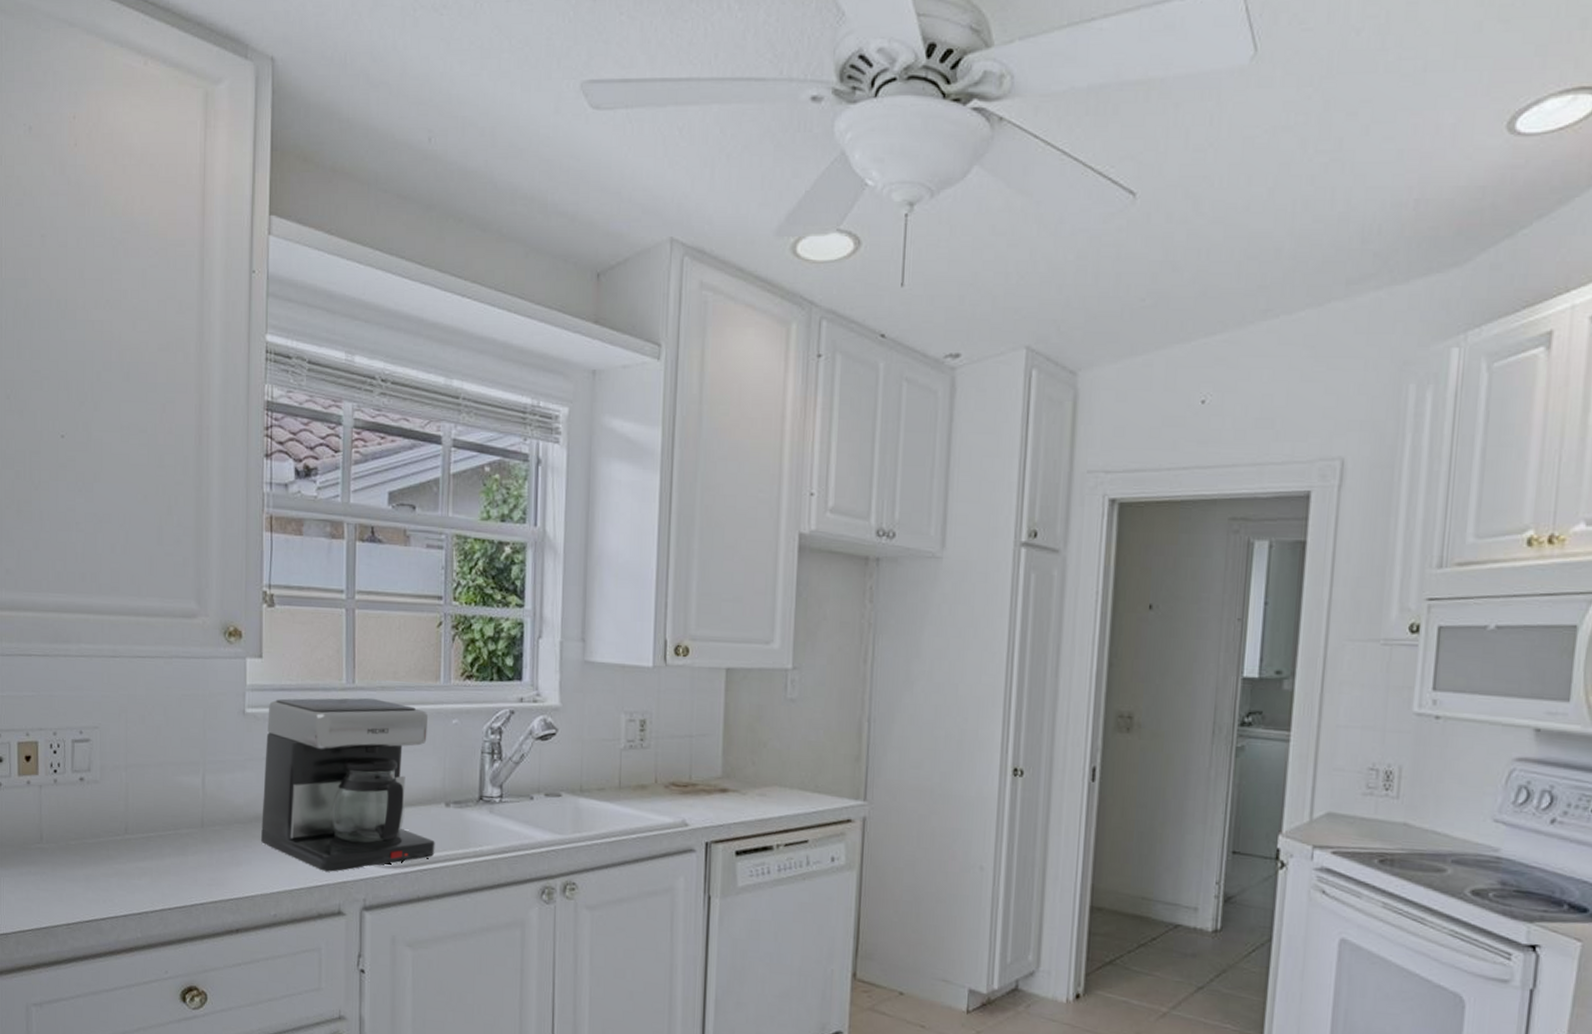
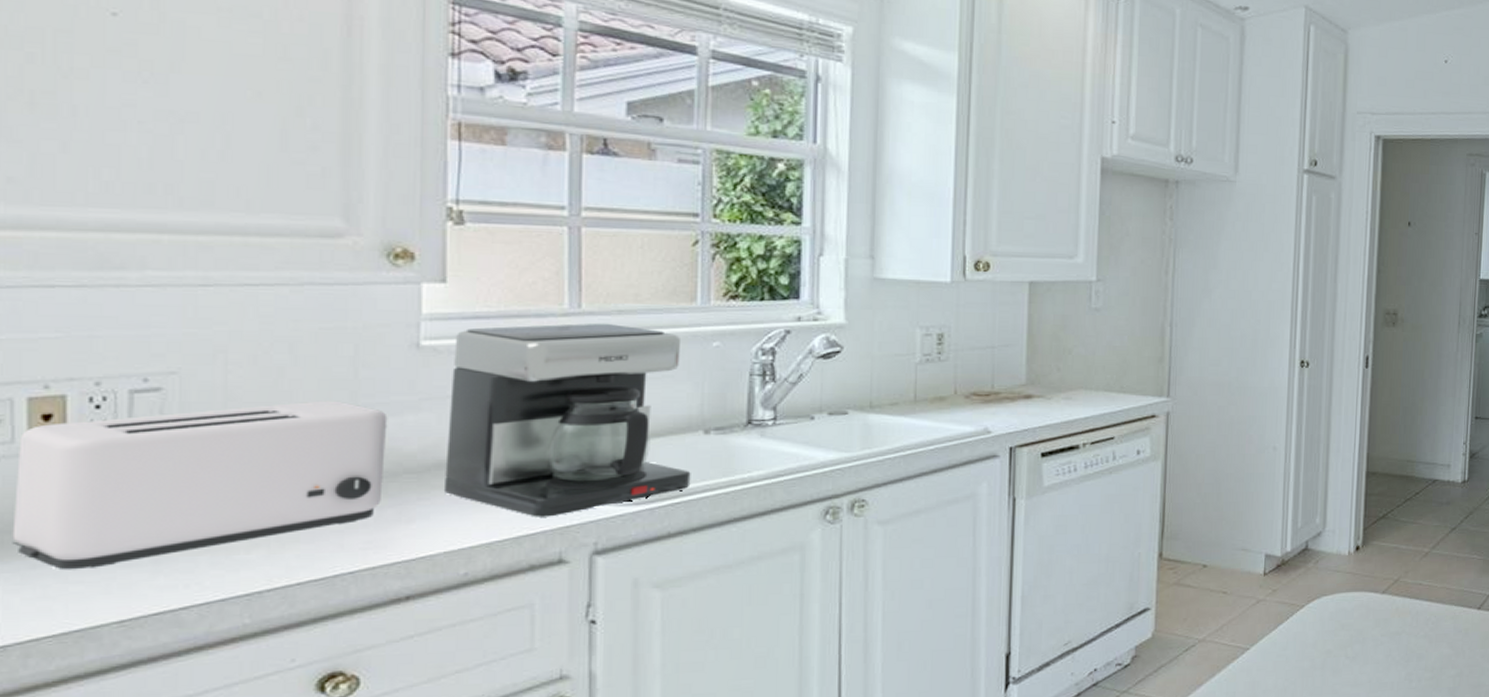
toaster: none [10,756,225,880] -> present [12,400,388,571]

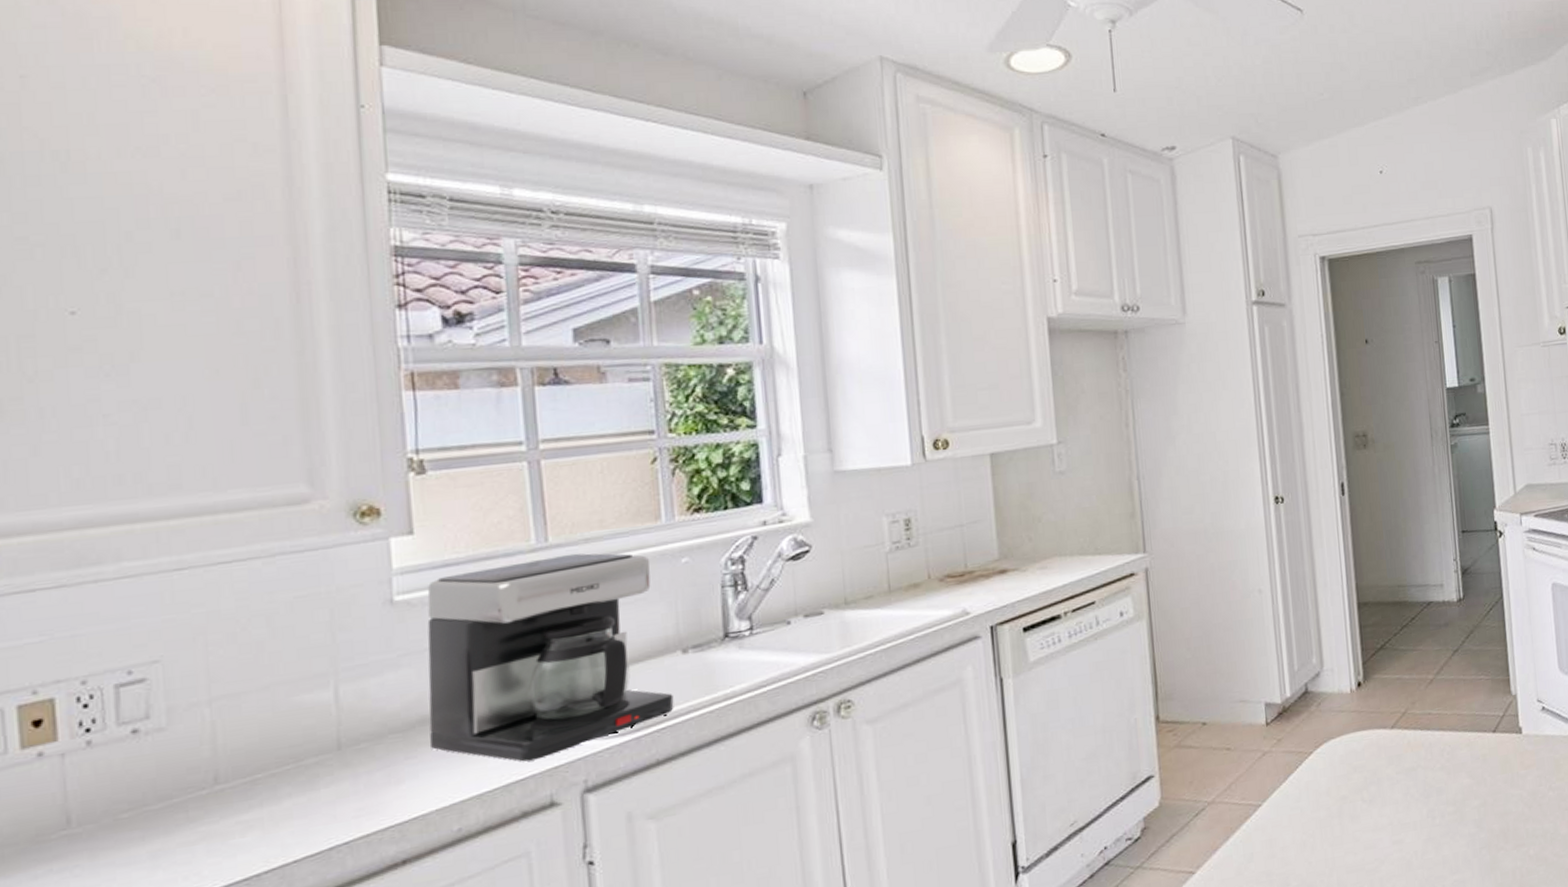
toaster: present [12,400,388,571] -> none [11,668,370,878]

